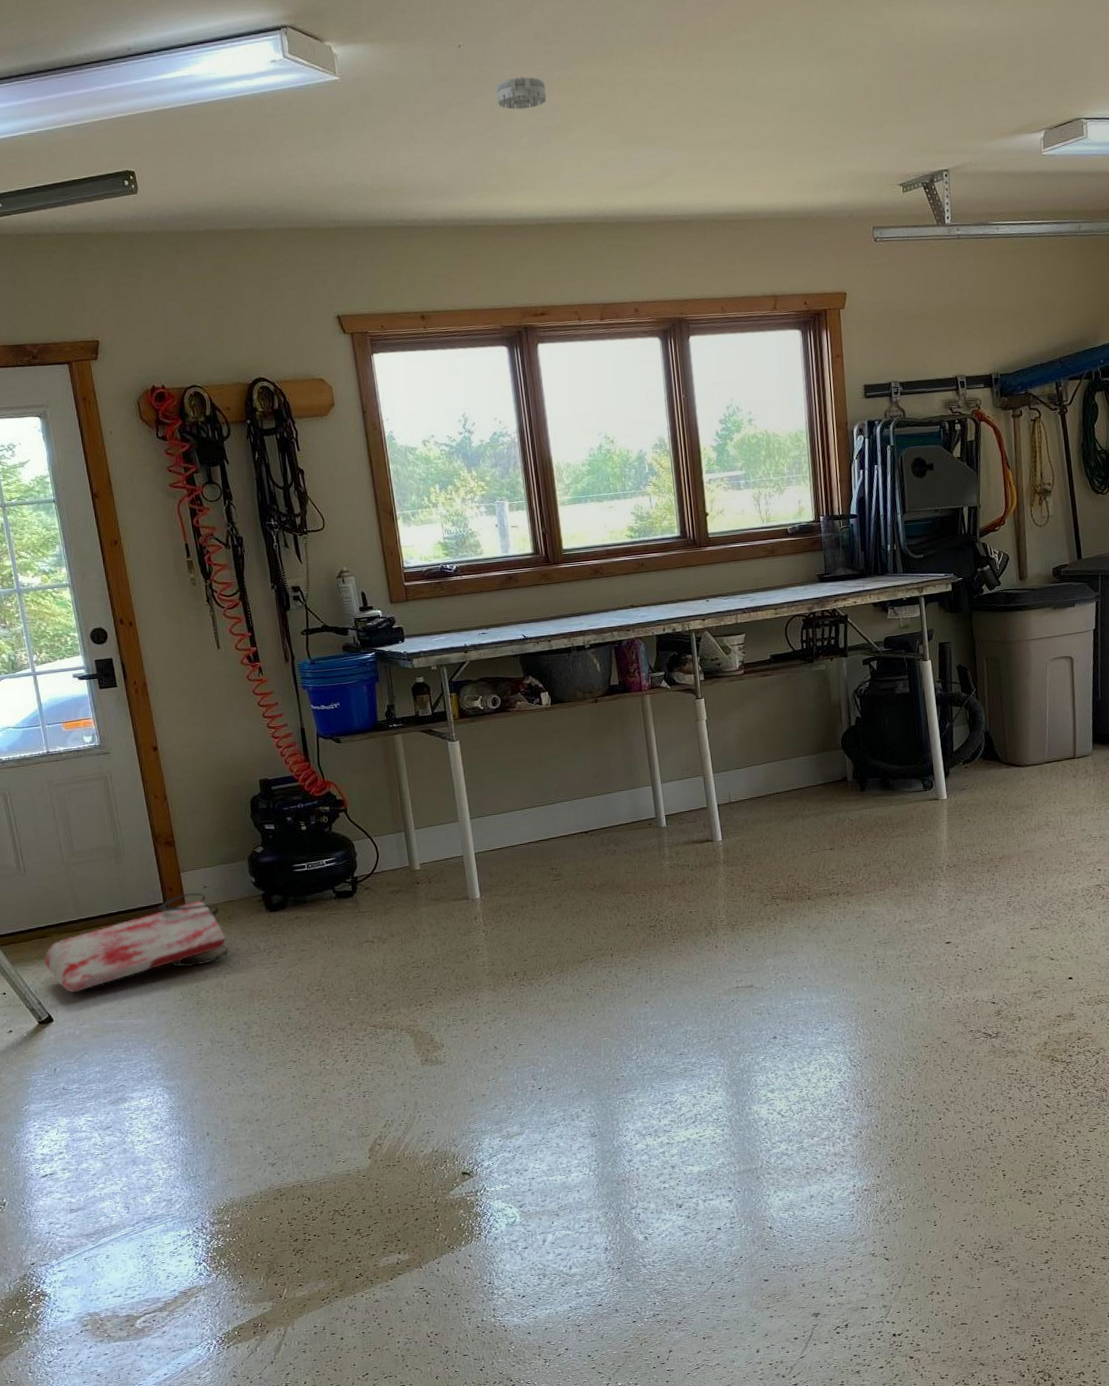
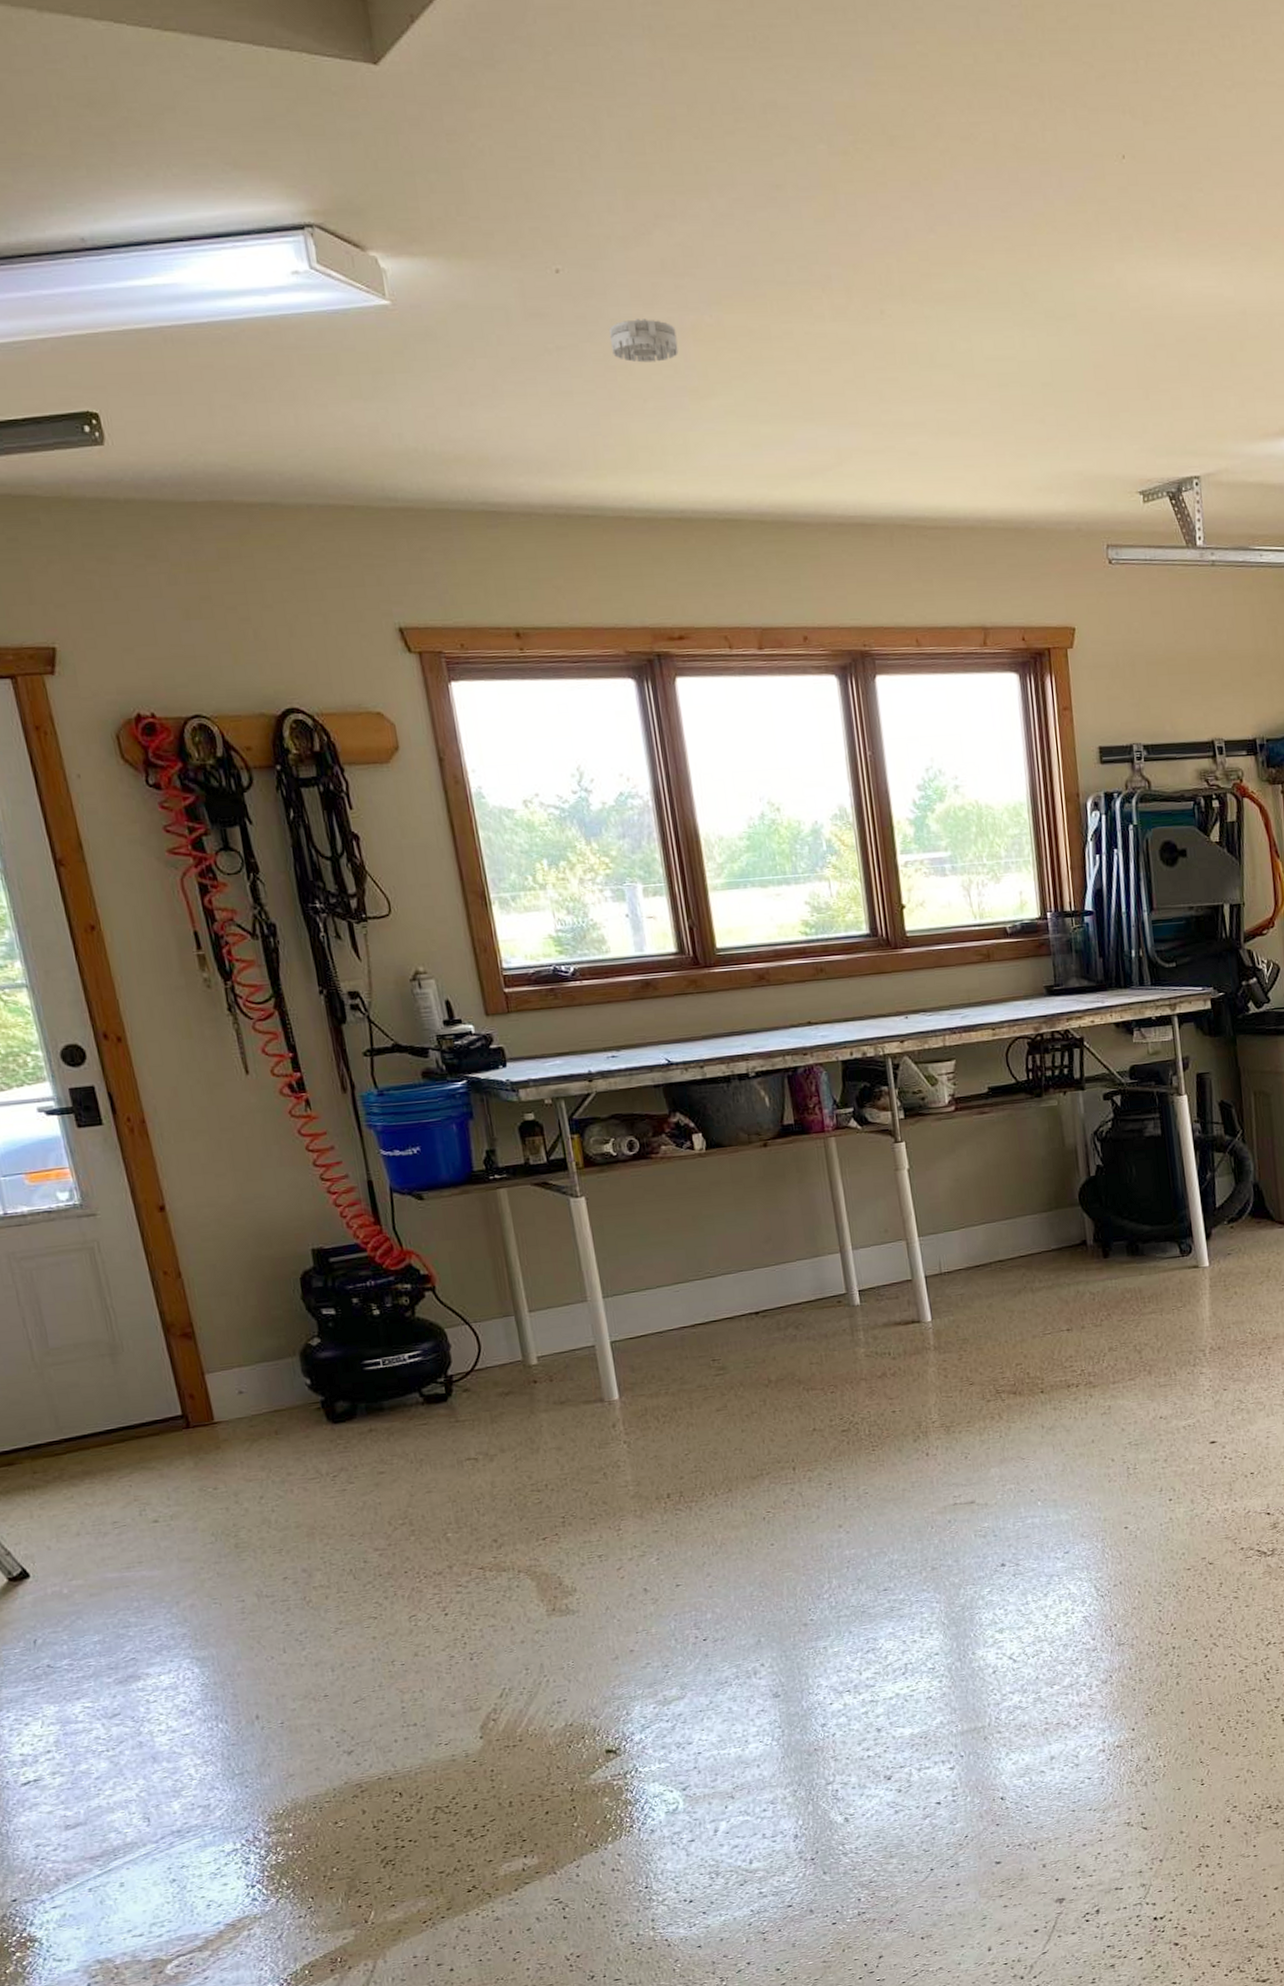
bag: present [44,892,229,993] -> none [12,1399,278,1538]

